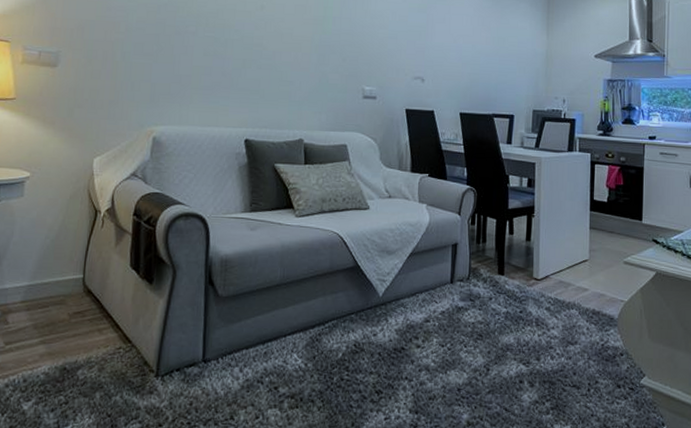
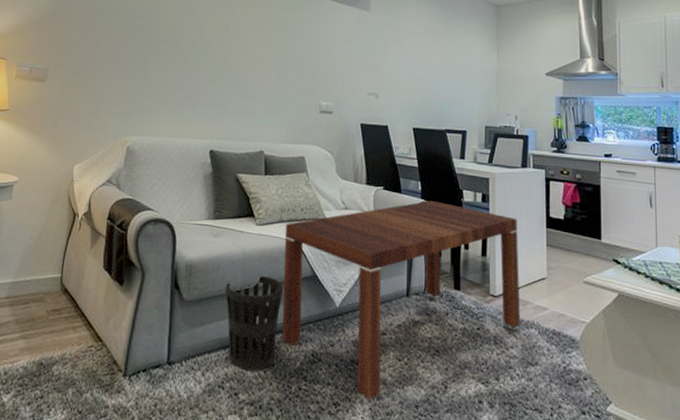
wastebasket: none [263,267,325,365] -> present [225,275,284,372]
coffee table: none [323,187,563,385] -> present [282,201,520,399]

